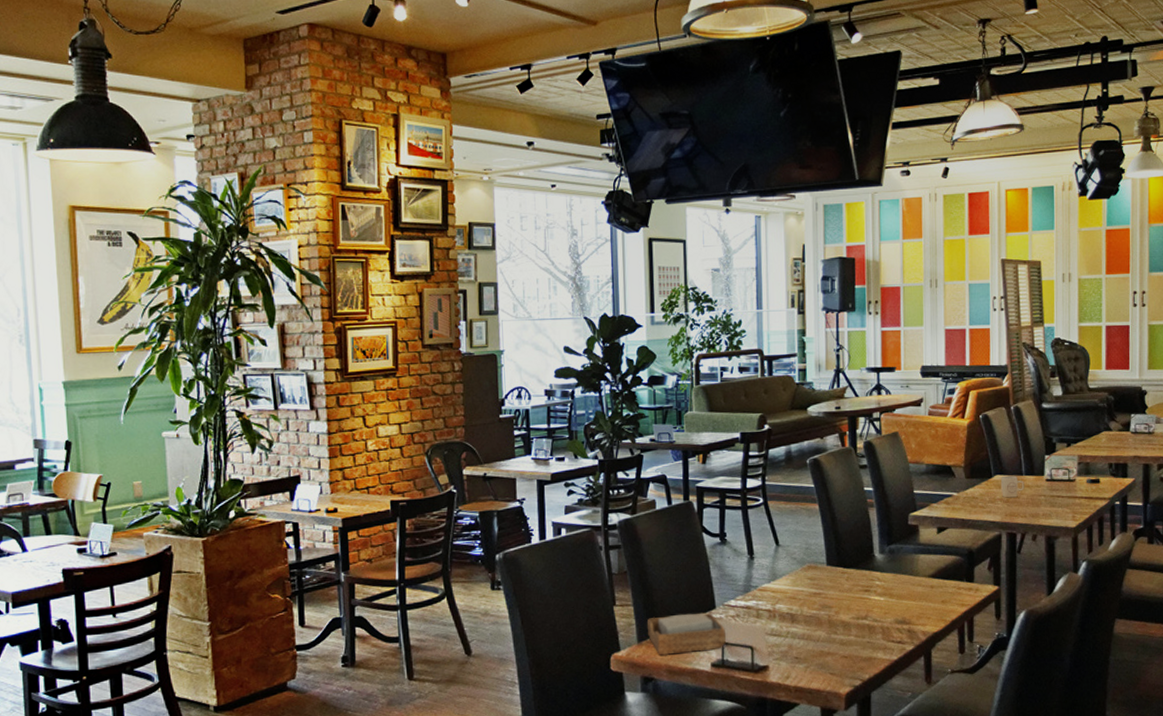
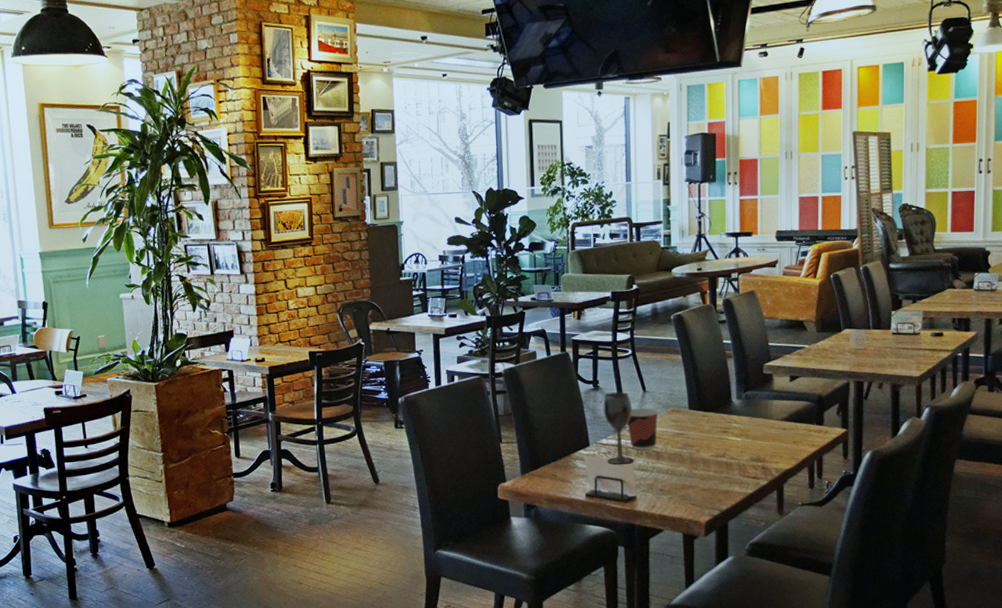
napkin holder: present [646,612,726,655] -> none [529,449,599,486]
wine glass: none [731,545,766,629] -> present [603,391,634,465]
cup: none [759,564,793,613] -> present [628,408,659,451]

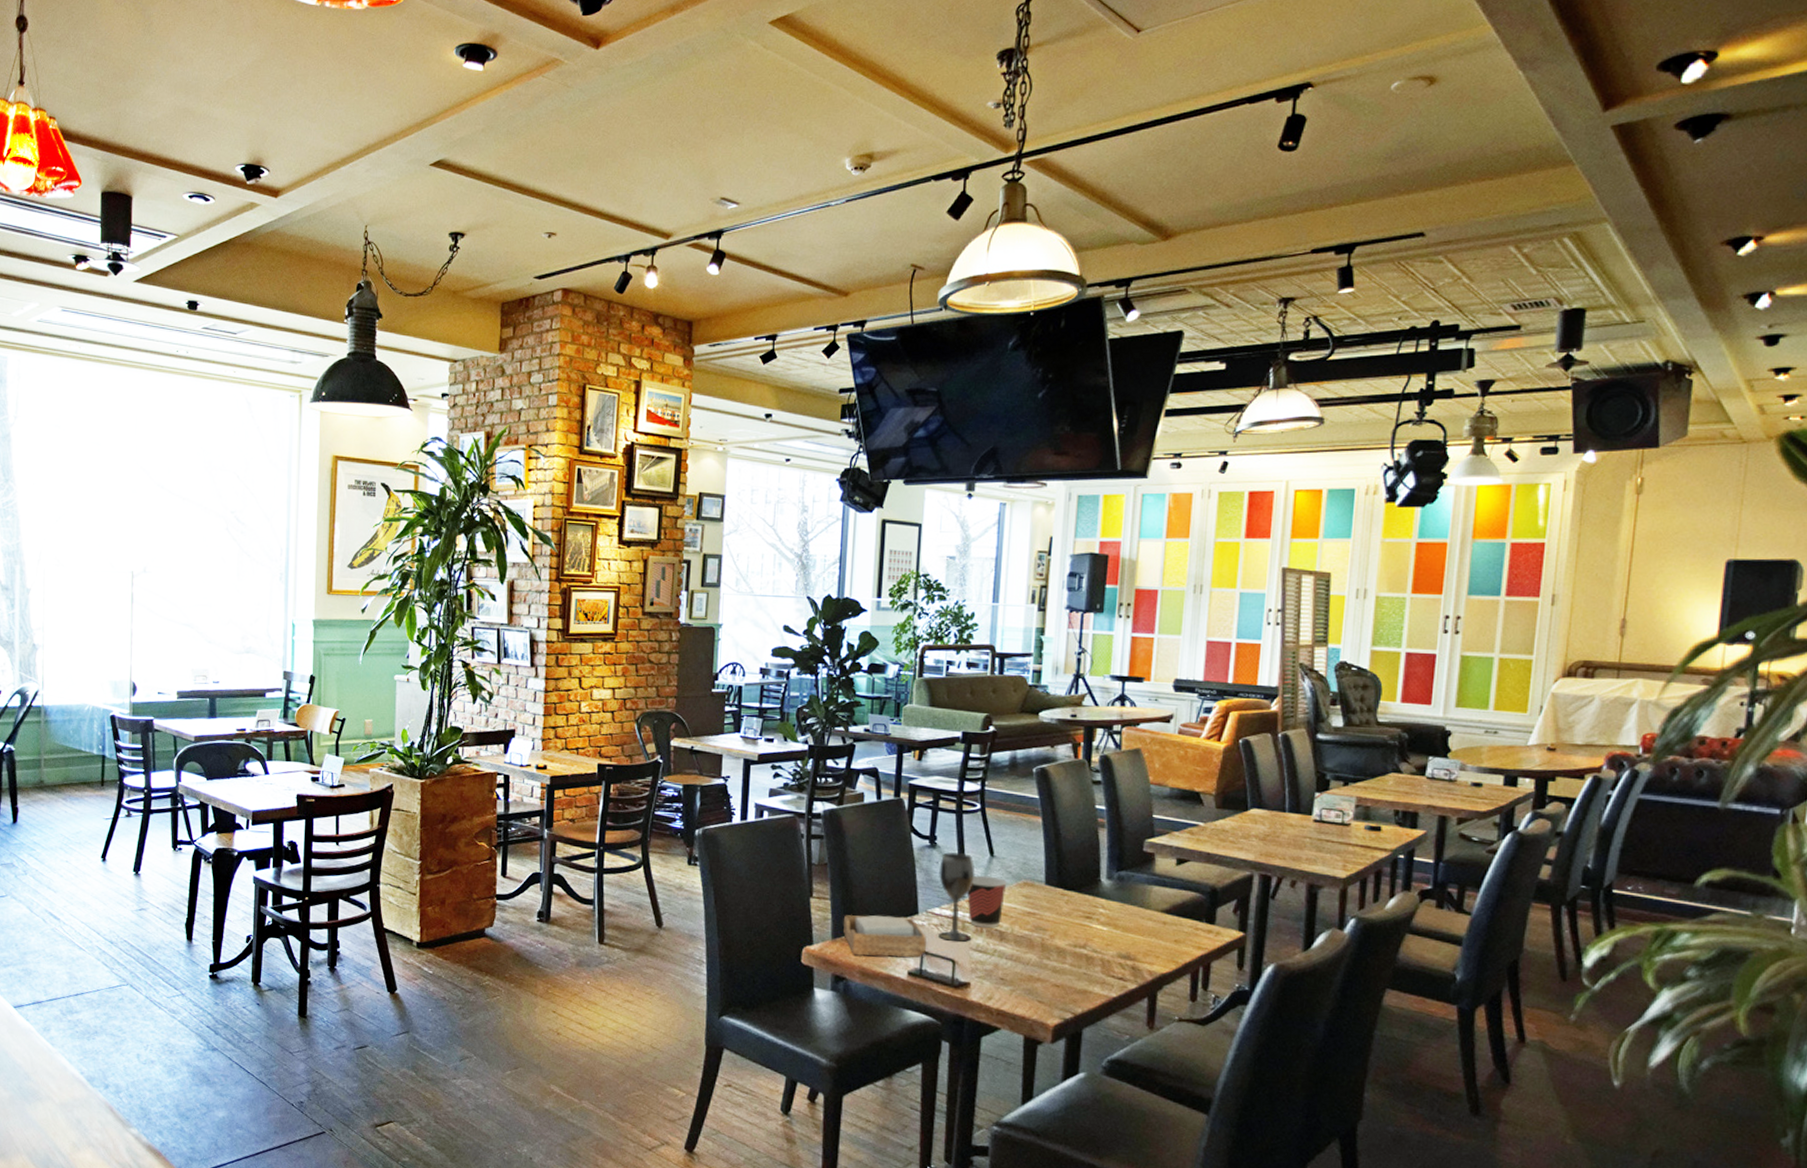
napkin holder: none [529,449,599,486] -> present [843,915,926,958]
mug: present [849,329,872,350] -> none [1257,810,1287,836]

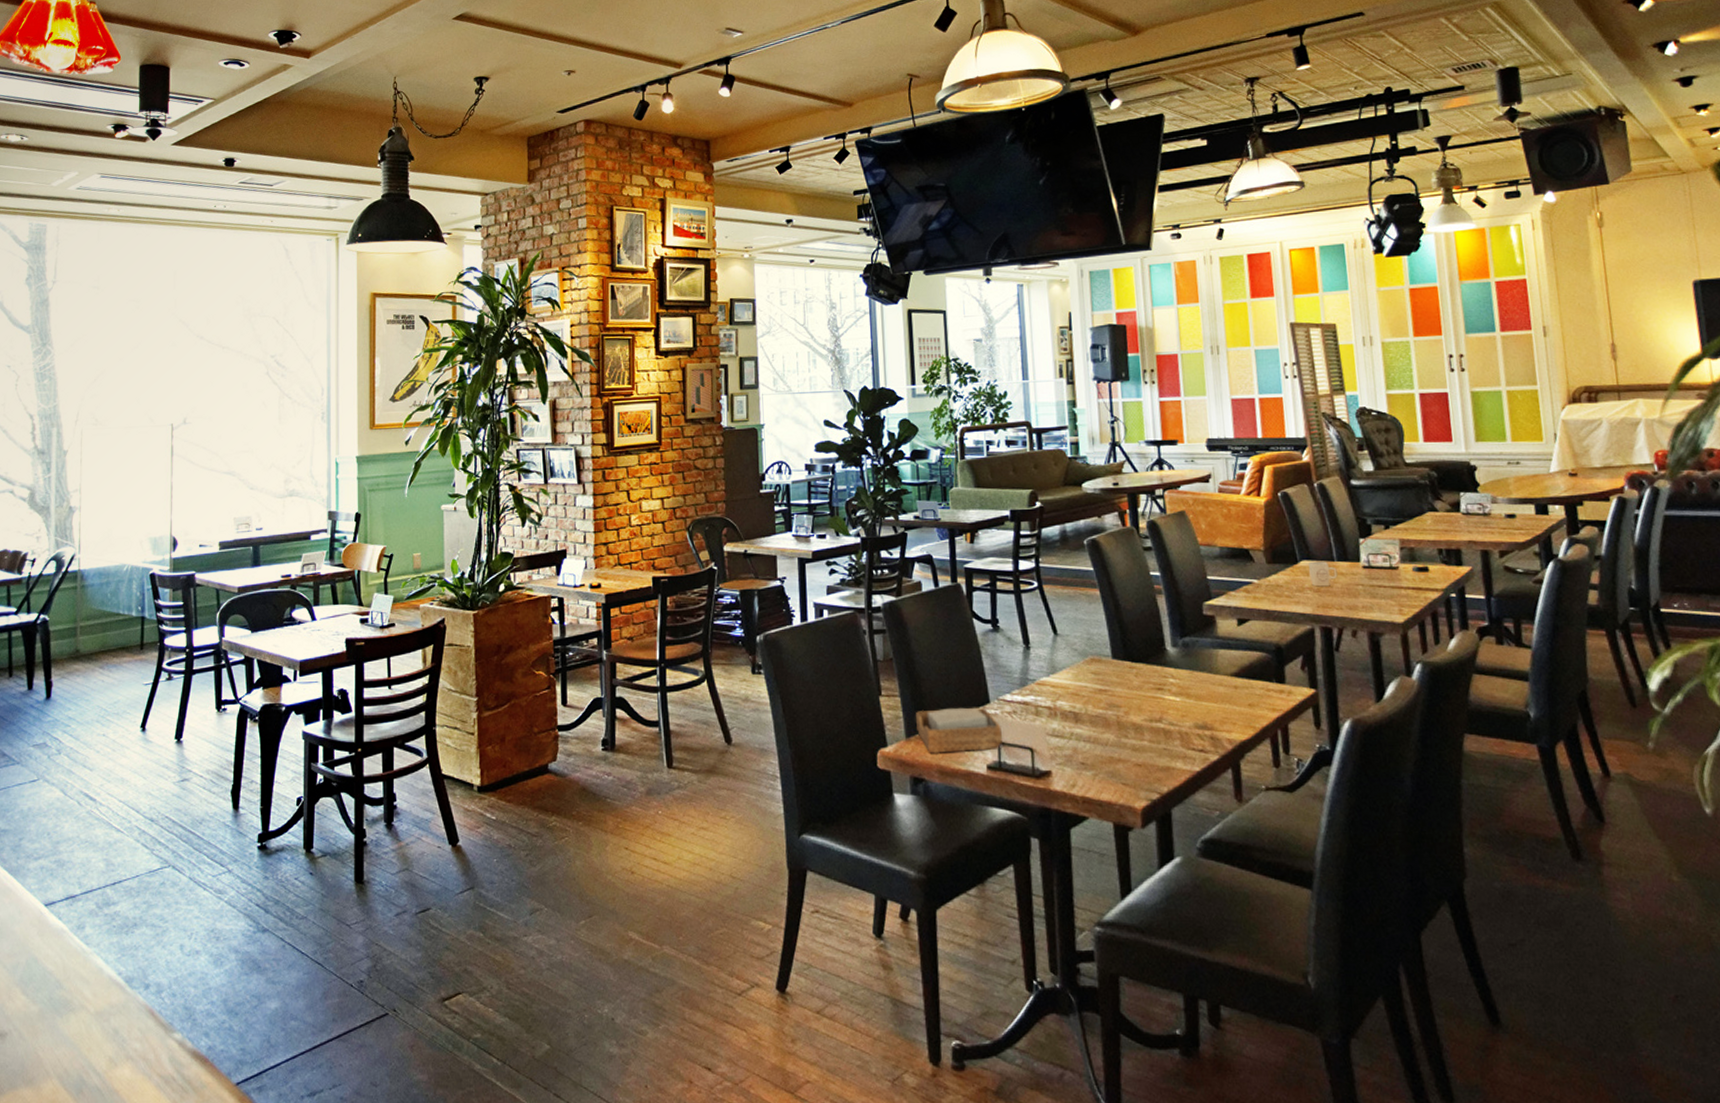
wine glass: present [938,851,975,942] -> none [1005,633,1047,728]
cup: present [967,875,1007,928] -> none [1036,655,1074,711]
mug: none [1257,810,1287,836] -> present [1308,561,1338,587]

